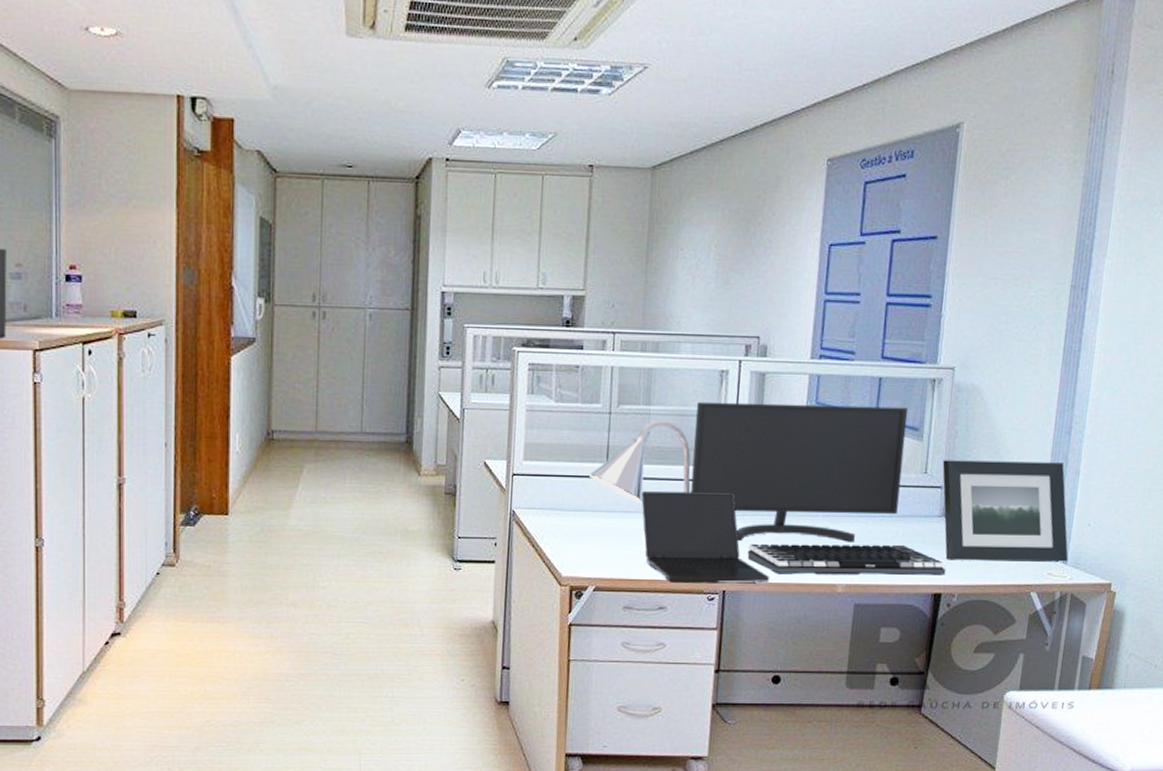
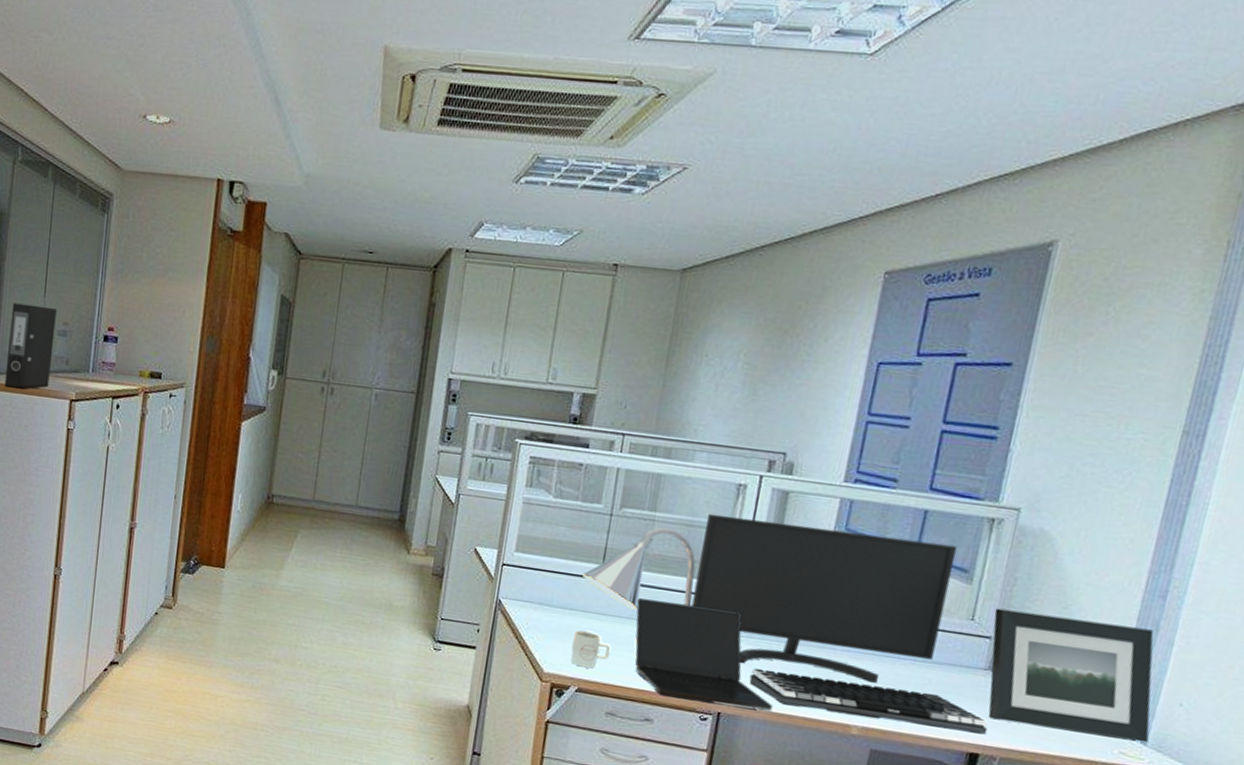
mug: none [585,531,622,566] -> present [570,630,611,669]

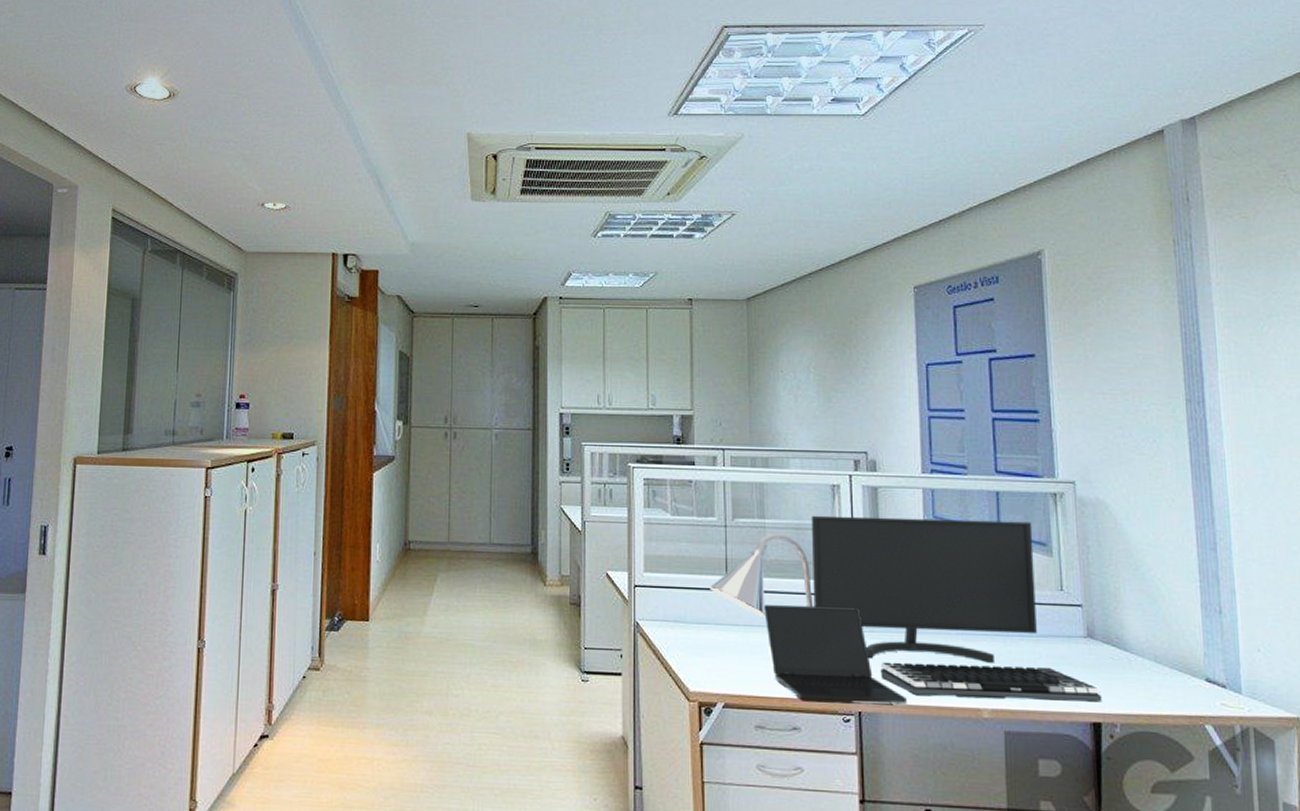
binder: present [4,303,57,391] -> none [141,380,189,463]
mug: present [570,630,611,669] -> none [712,644,749,682]
picture frame: present [988,608,1154,743] -> none [1078,576,1242,692]

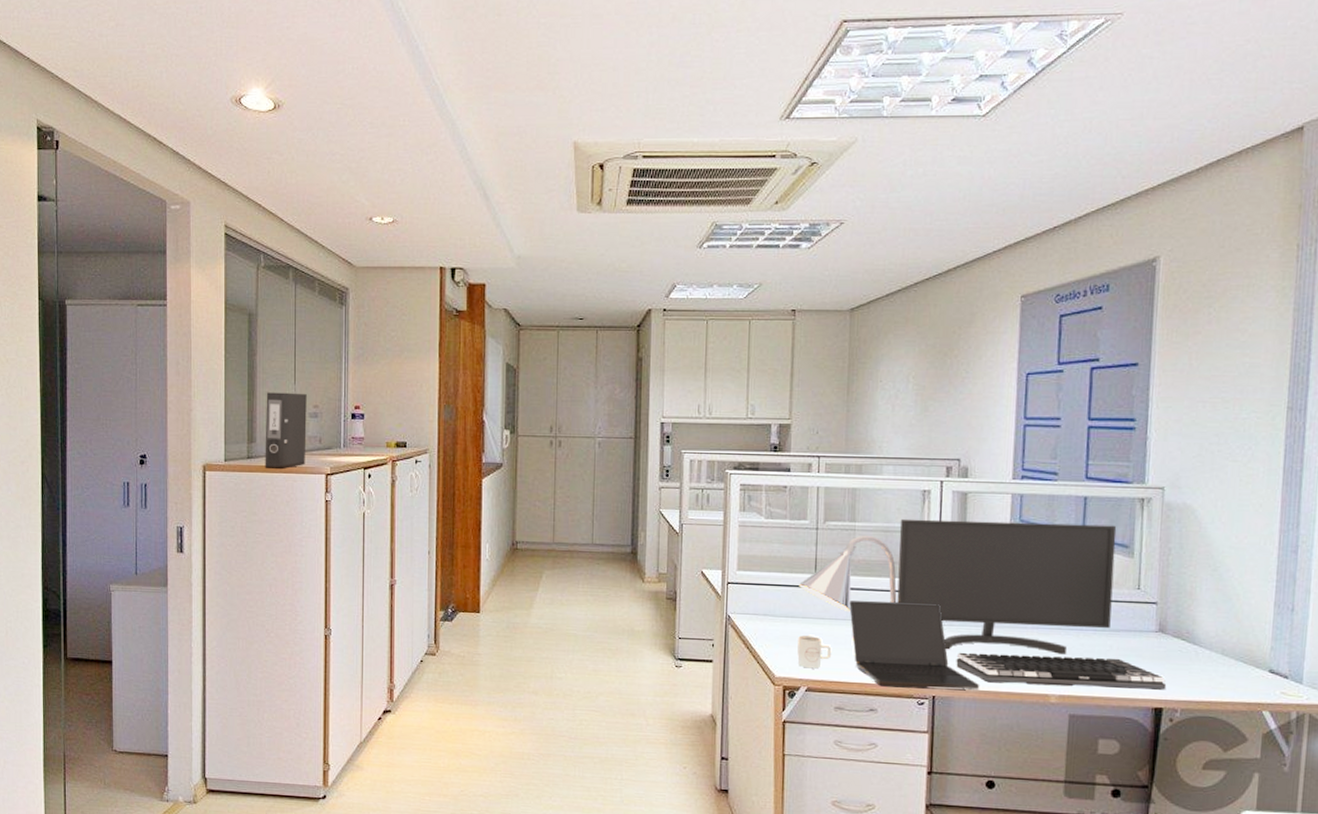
binder: none [141,380,189,463] -> present [265,392,307,470]
mug: none [712,644,749,682] -> present [797,635,832,669]

